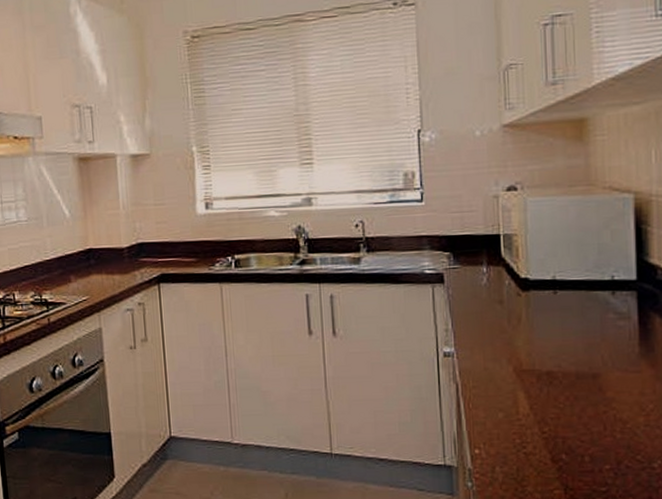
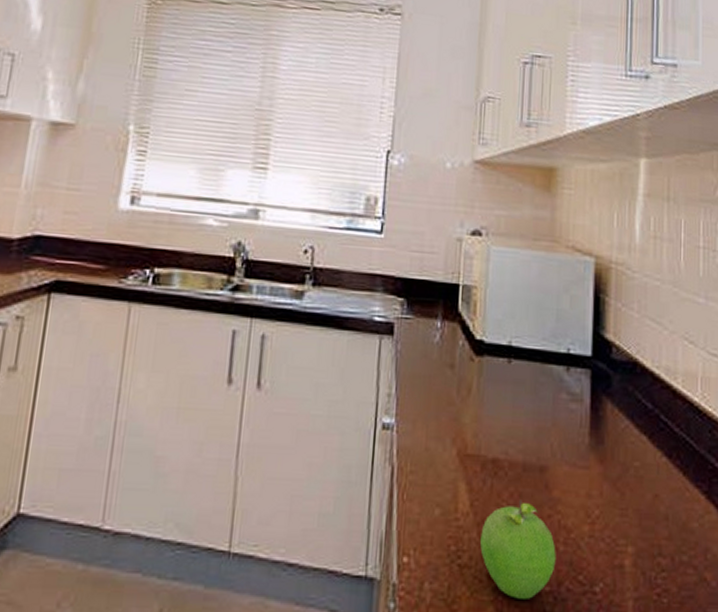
fruit: none [541,401,614,475] -> present [479,500,556,599]

